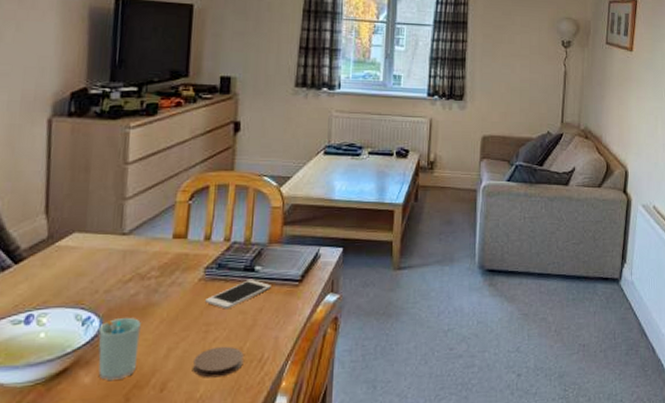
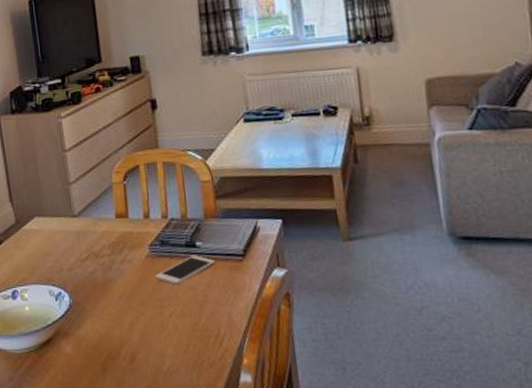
cup: present [98,318,141,382] -> none [70,293,106,352]
coaster: present [193,346,244,378] -> none [155,321,202,352]

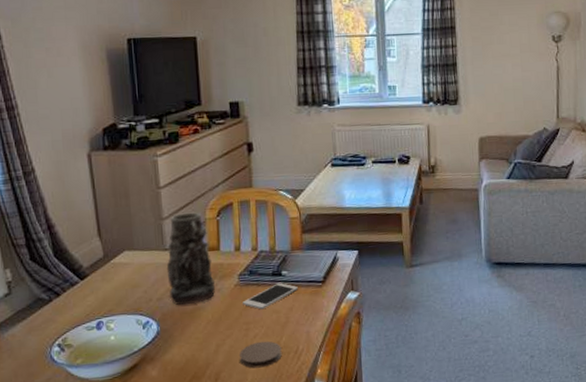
vase: none [75,176,126,277] -> present [166,212,216,306]
coaster: none [155,321,202,352] -> present [240,341,282,369]

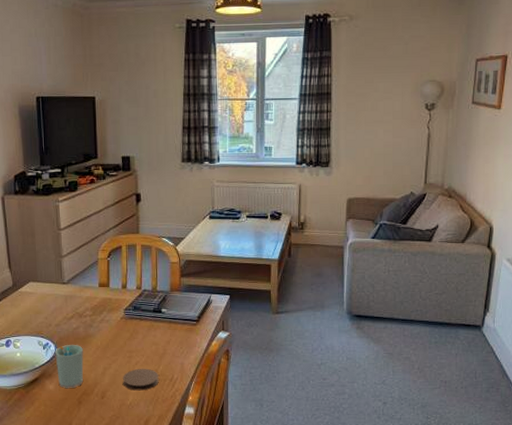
cup: none [157,320,193,374] -> present [55,345,84,389]
vase: present [166,212,216,306] -> none [64,252,105,332]
cell phone: present [243,283,298,310] -> none [127,319,175,341]

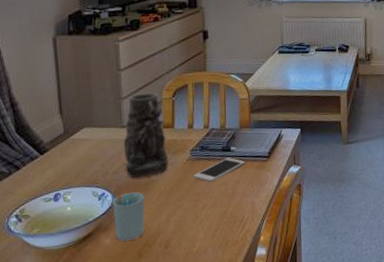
vase: none [64,252,105,332] -> present [123,92,169,179]
coaster: present [123,368,159,391] -> none [189,211,228,236]
cell phone: none [127,319,175,341] -> present [194,158,245,182]

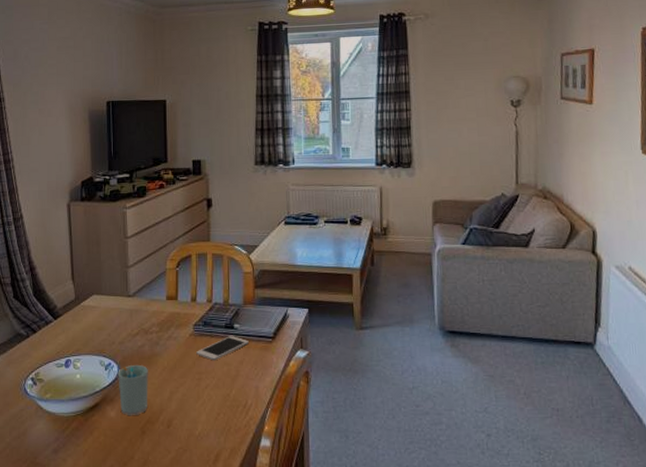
vase: present [123,92,169,179] -> none [129,262,172,351]

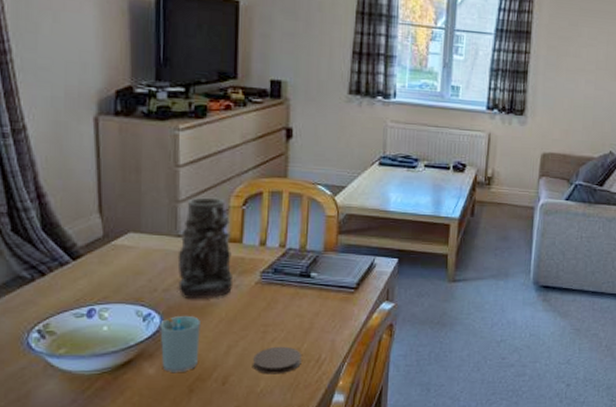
vase: none [129,262,172,351] -> present [177,197,234,300]
coaster: none [191,392,231,419] -> present [253,346,302,375]
cell phone: present [196,336,249,361] -> none [263,285,327,312]

